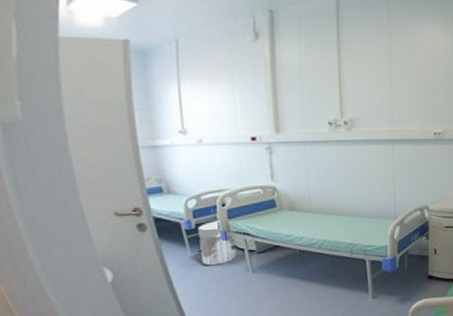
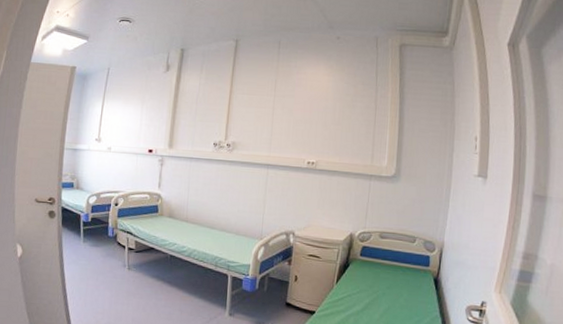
waste bin: present [196,219,238,266] -> none [89,216,121,257]

